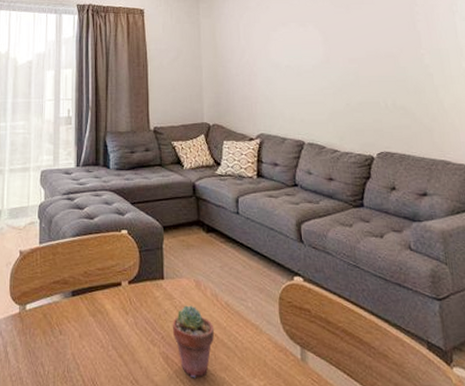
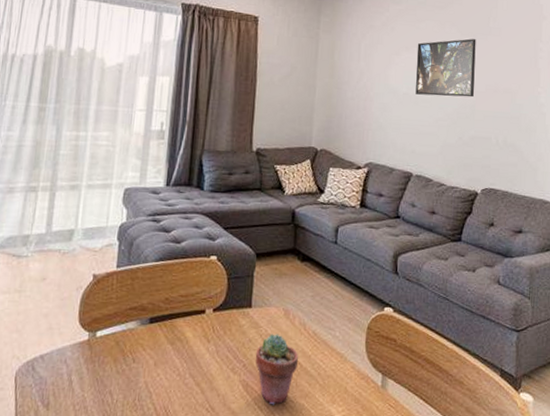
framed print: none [293,9,355,66] -> present [415,38,476,98]

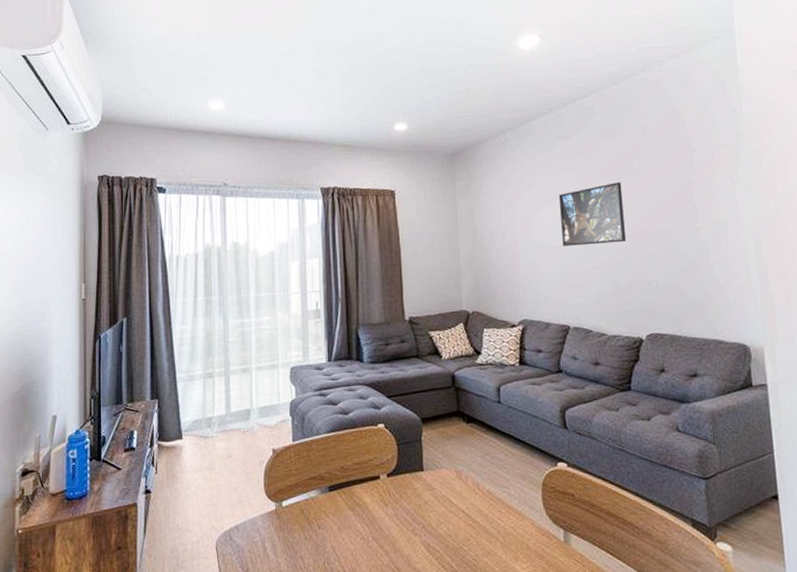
potted succulent: present [255,334,299,405] -> none [433,495,476,564]

